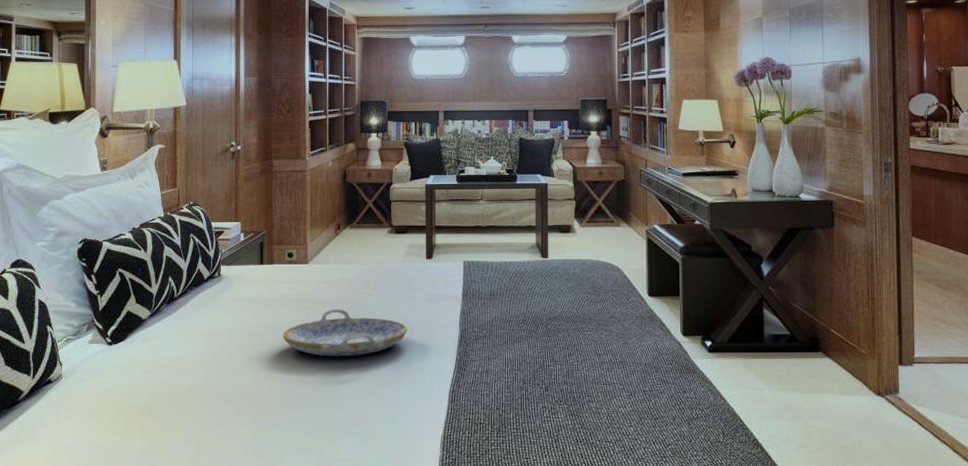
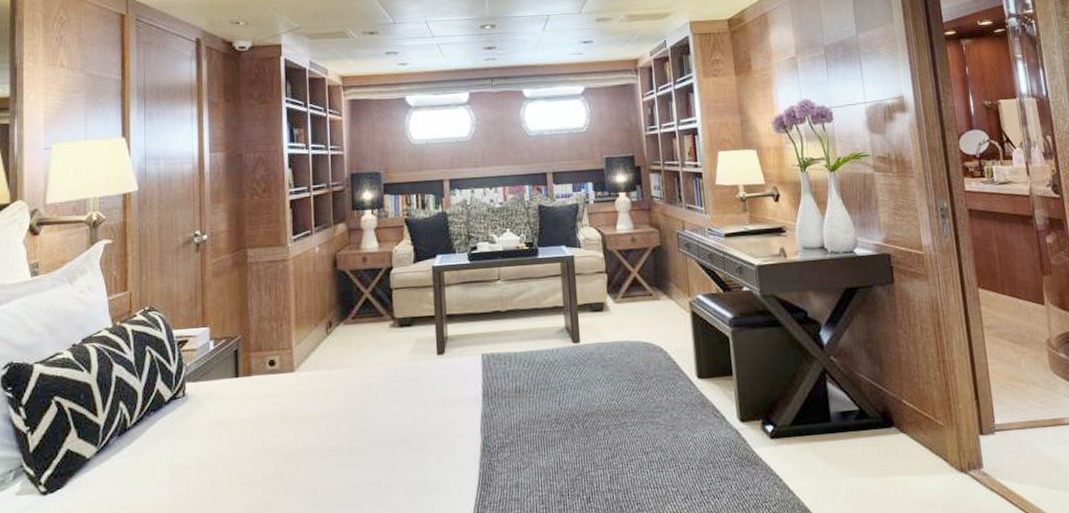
serving tray: present [282,308,408,357] -> none [265,424,419,485]

